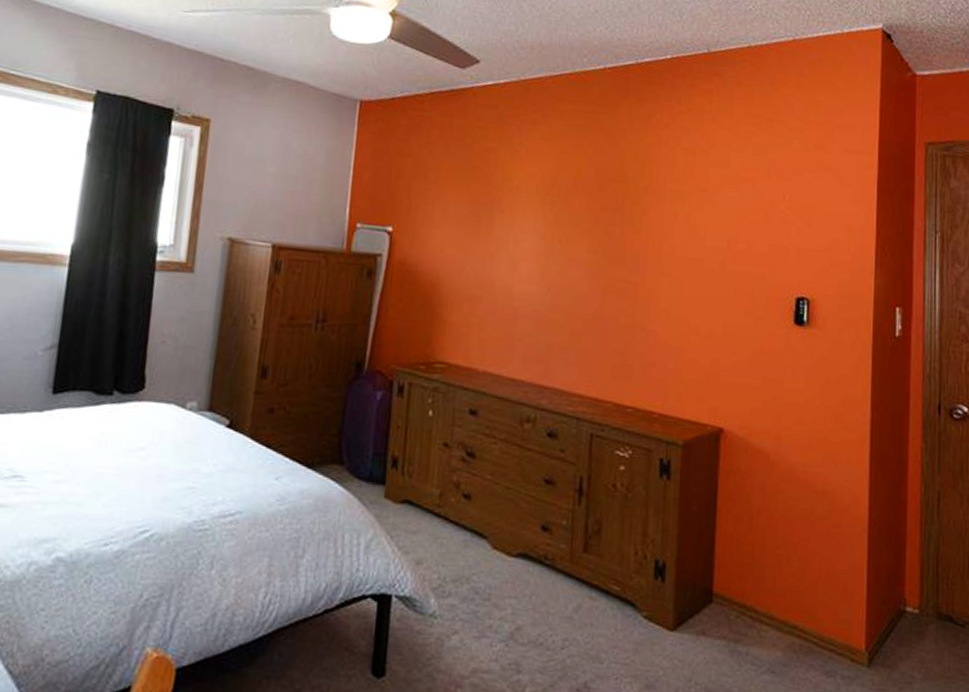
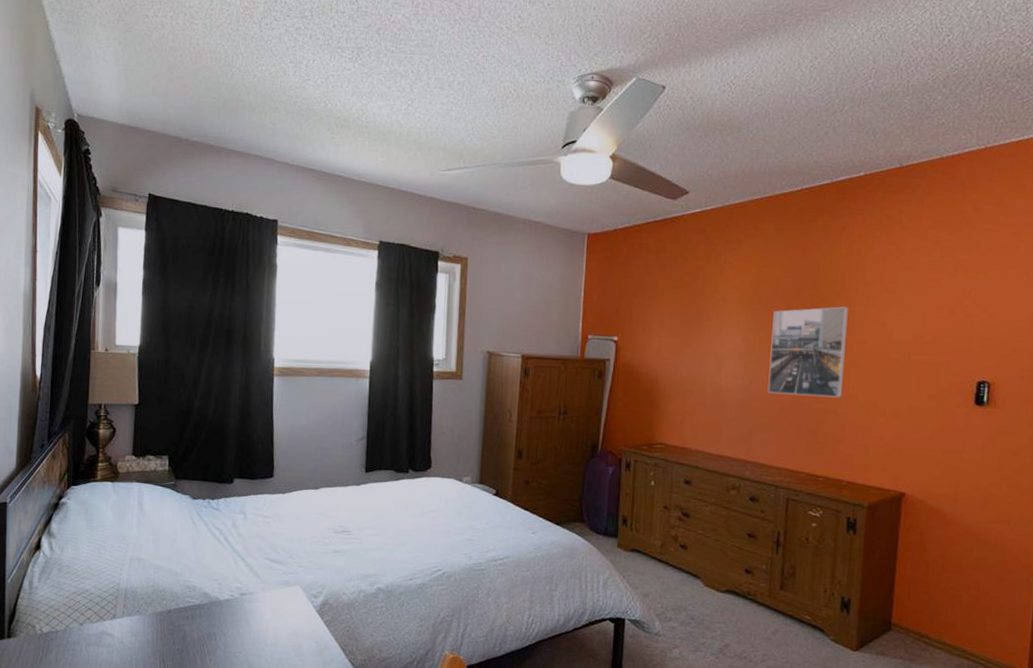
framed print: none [568,204,657,312] -> present [767,306,848,398]

